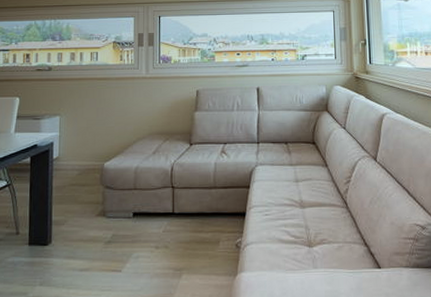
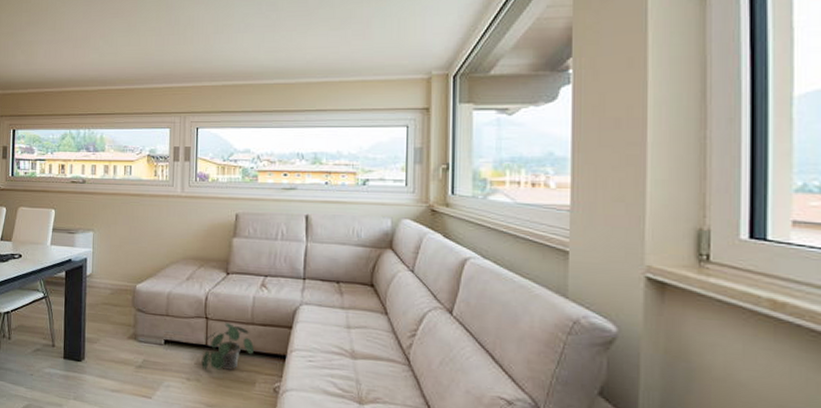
potted plant: none [169,190,217,236] -> present [201,323,254,370]

